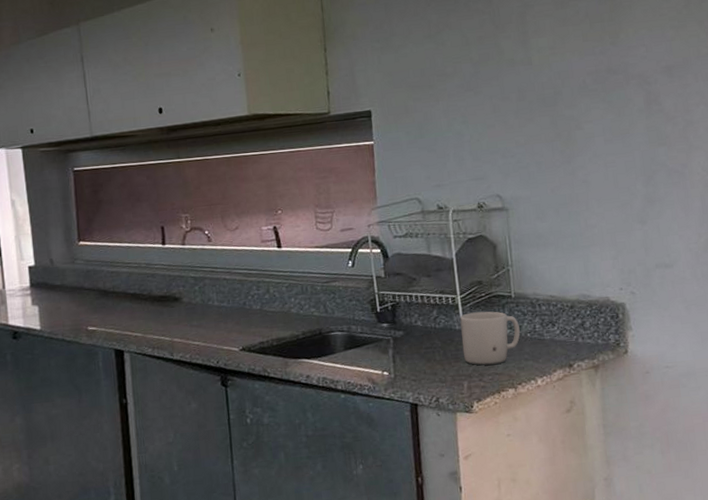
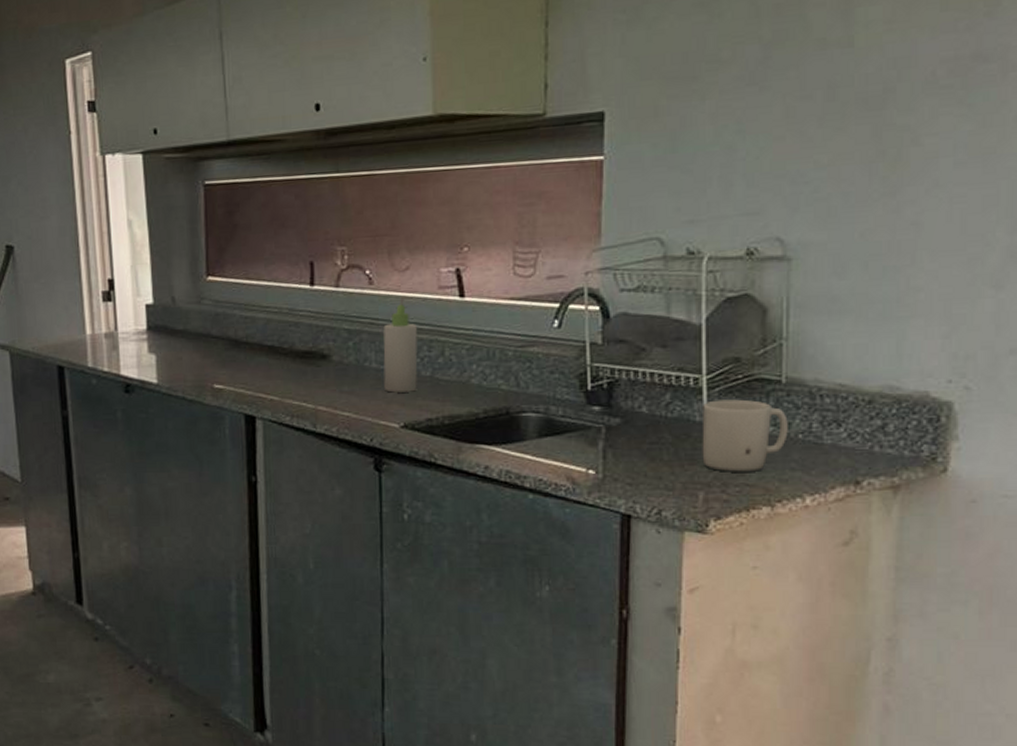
bottle: none [221,250,251,324] -> present [383,297,418,393]

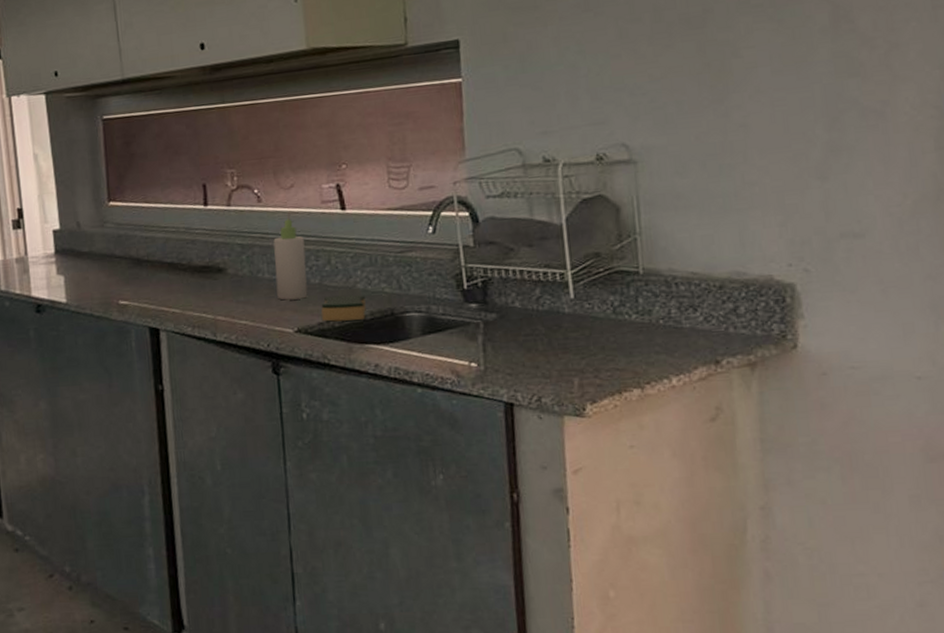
sponge: none [431,390,479,418] -> present [321,295,366,322]
mug: present [702,399,788,472] -> none [570,290,650,359]

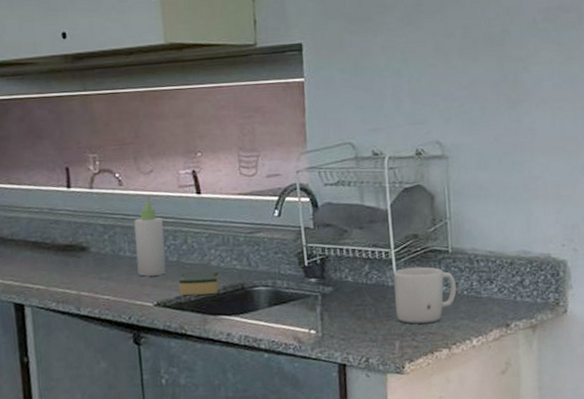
mug: none [570,290,650,359] -> present [393,266,457,324]

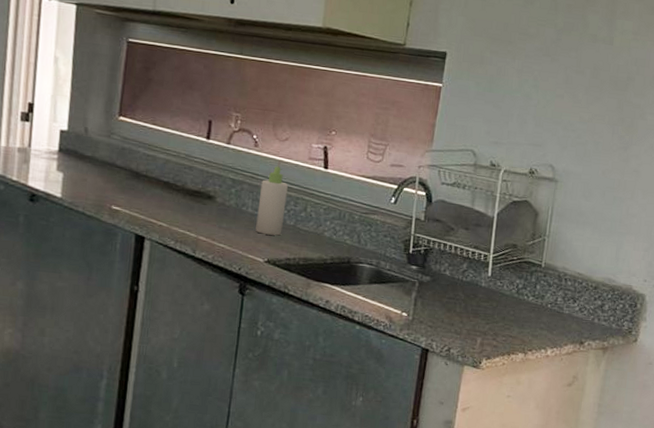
sponge: present [178,271,219,296] -> none [290,237,329,262]
mug: present [393,266,457,324] -> none [483,272,543,328]

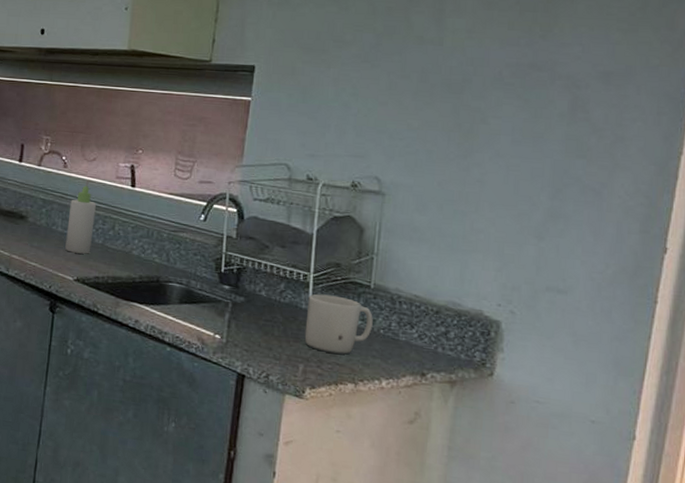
mug: none [483,272,543,328] -> present [304,293,373,355]

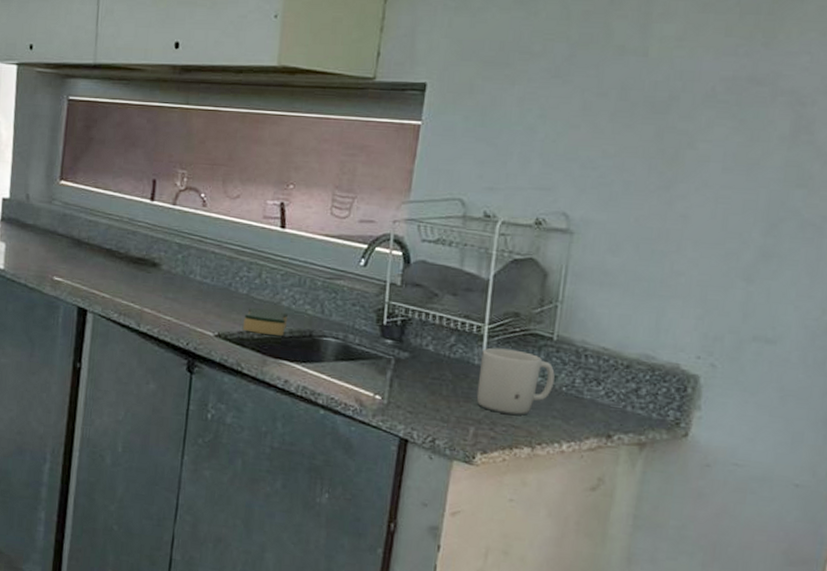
bottle: present [65,180,96,254] -> none [204,221,240,306]
sponge: none [99,256,138,281] -> present [243,308,288,336]

